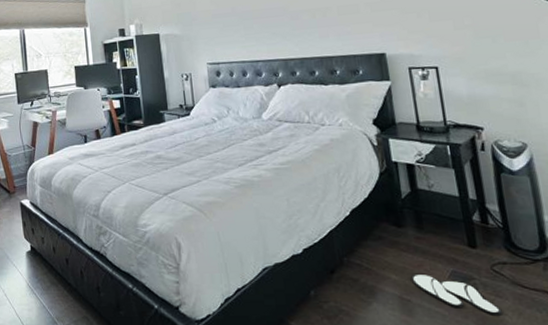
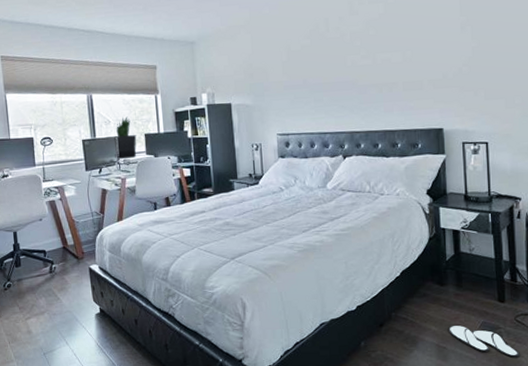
planter: none [46,49,67,93] -> present [115,116,137,160]

